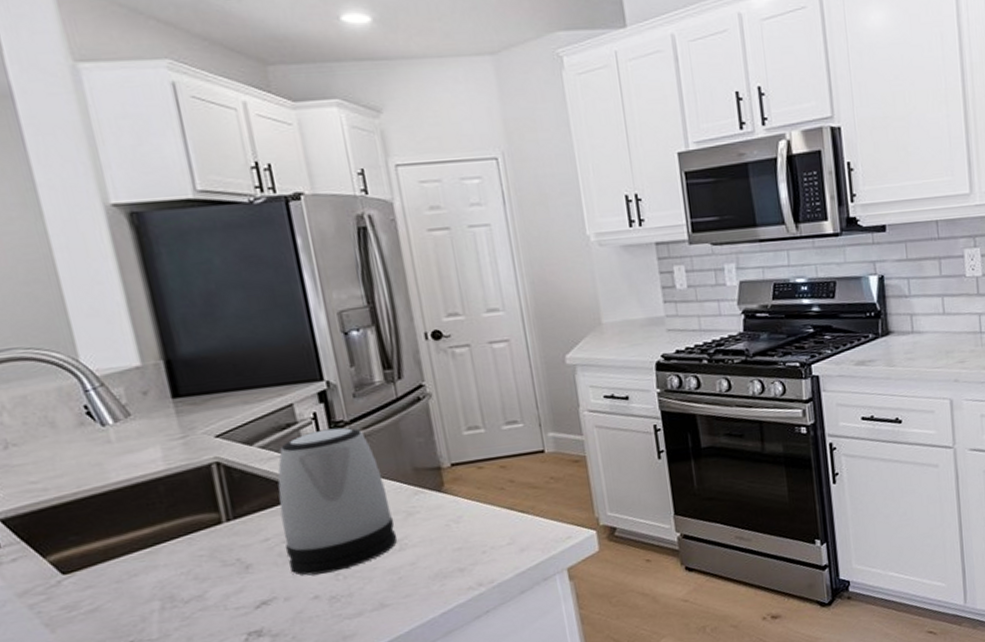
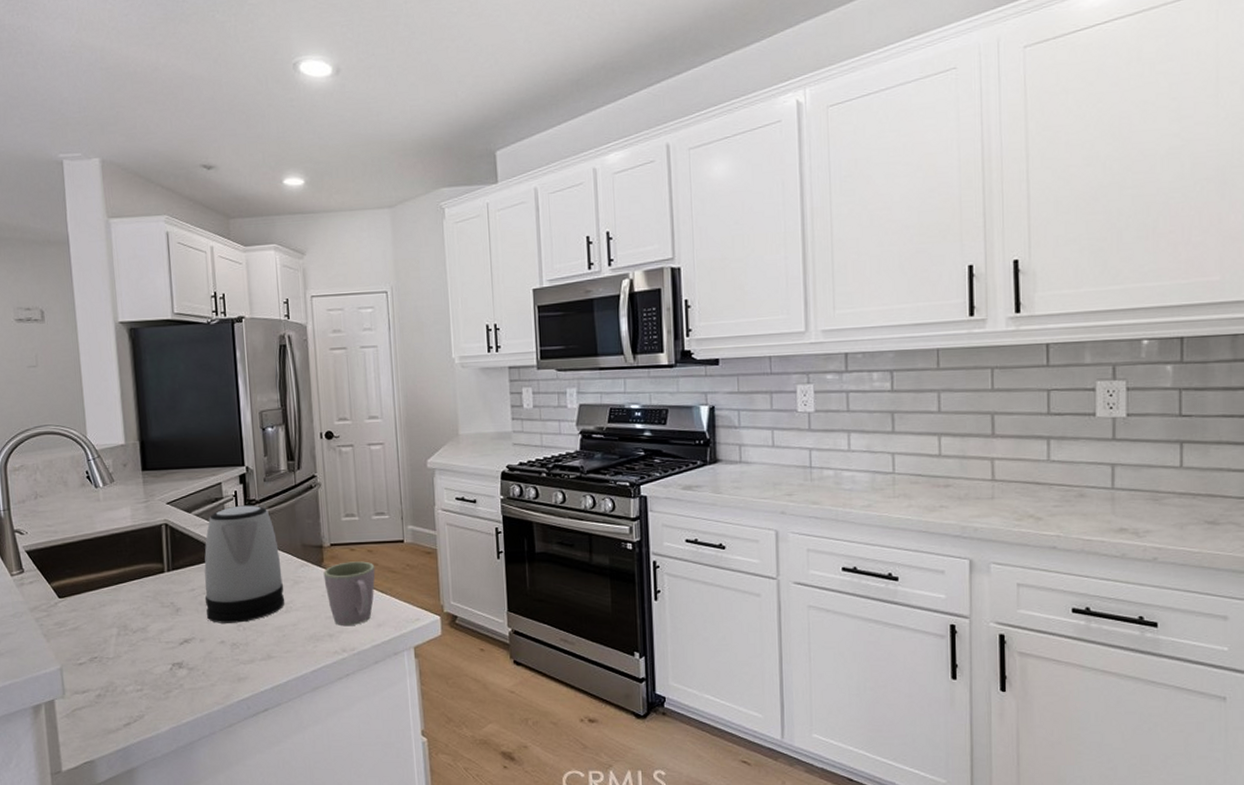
mug: none [445,479,513,557] -> present [323,561,376,625]

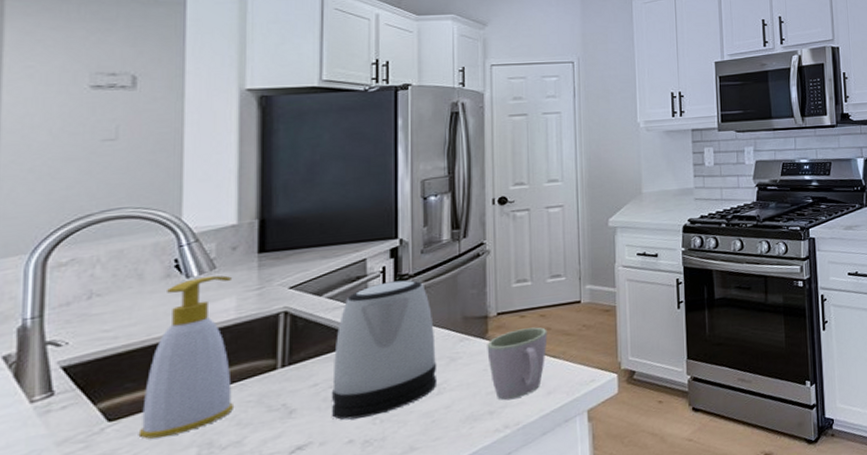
soap bottle: none [78,487,139,616] -> present [138,275,235,439]

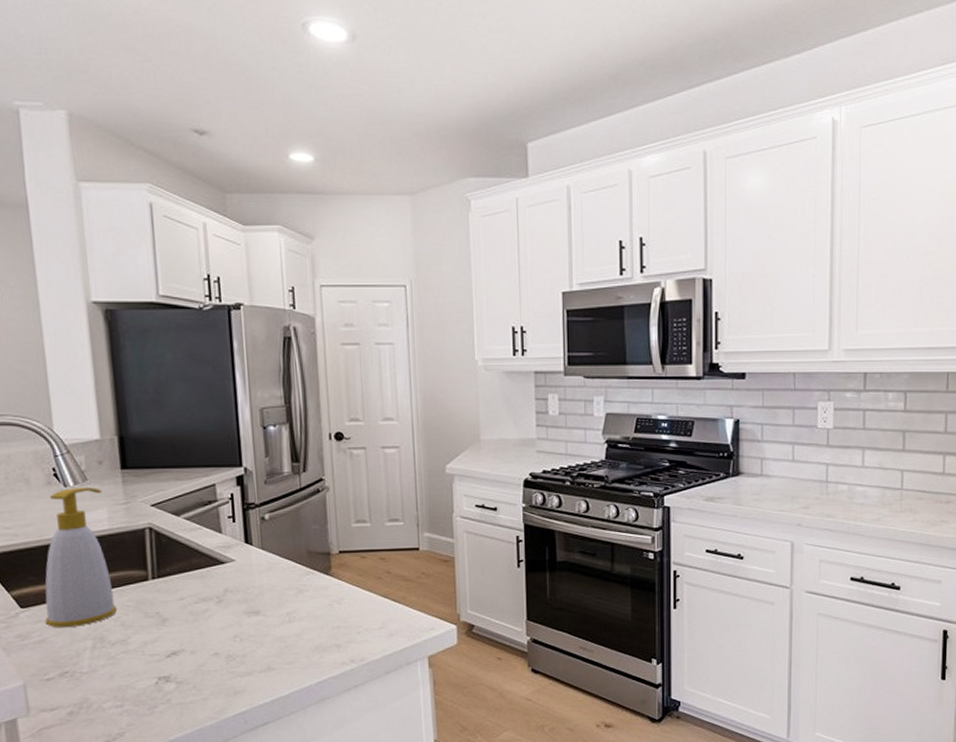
kettle: present [331,280,438,420] -> none [195,509,288,634]
mug: present [487,327,548,400] -> none [331,569,388,636]

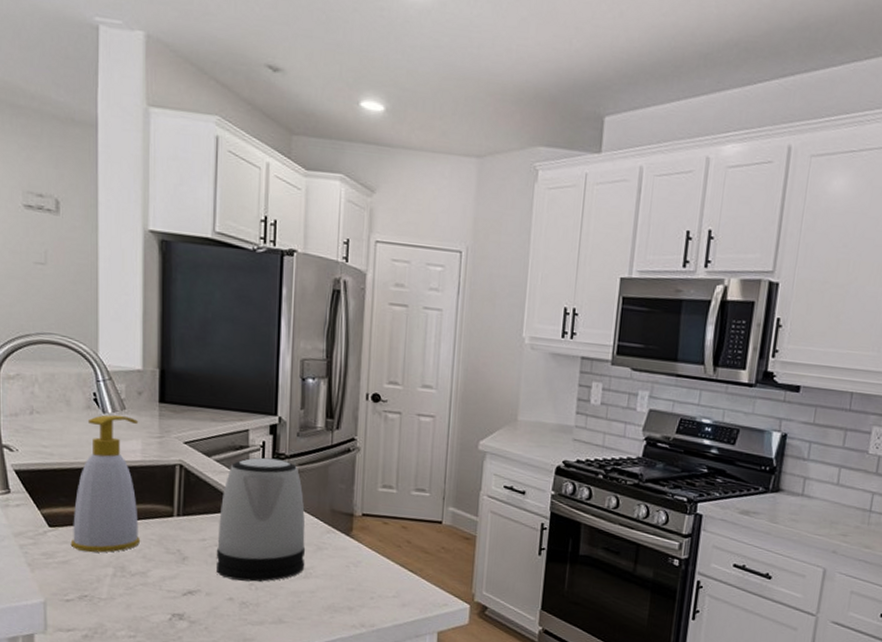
kettle: none [195,509,288,634] -> present [216,457,306,582]

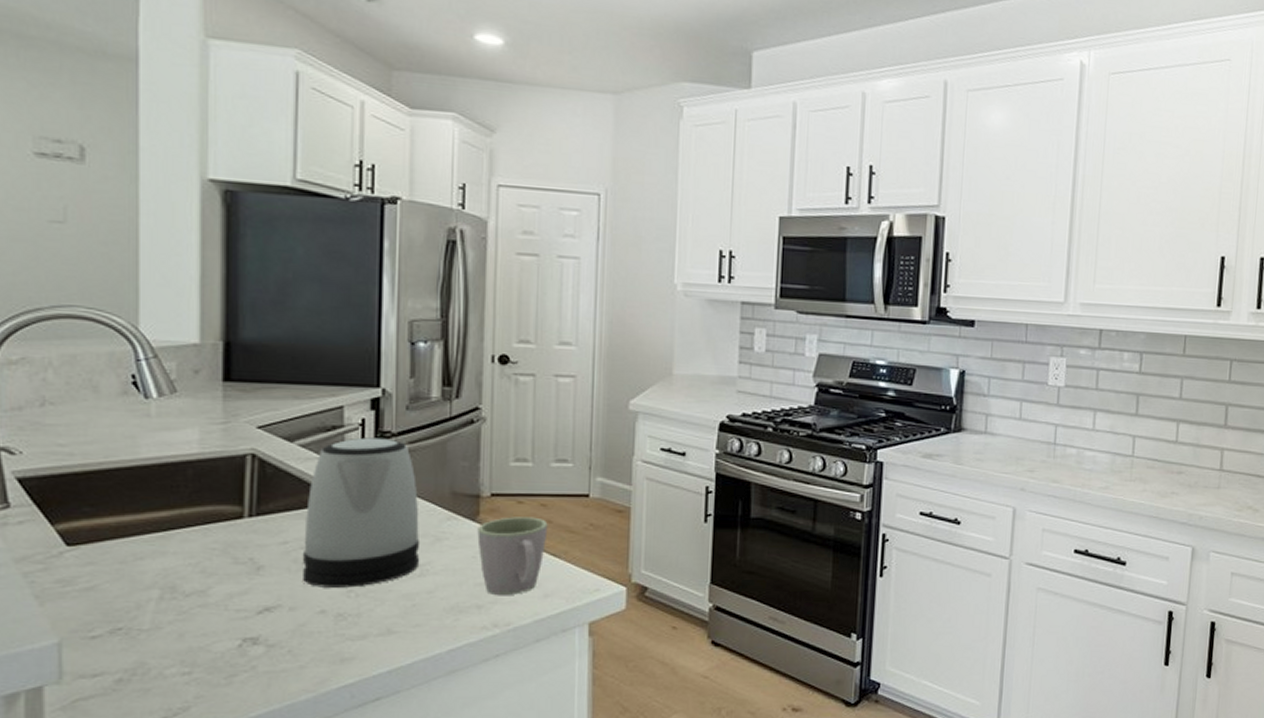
soap bottle: present [70,414,141,553] -> none [98,399,199,572]
mug: none [350,535,408,602] -> present [477,517,548,595]

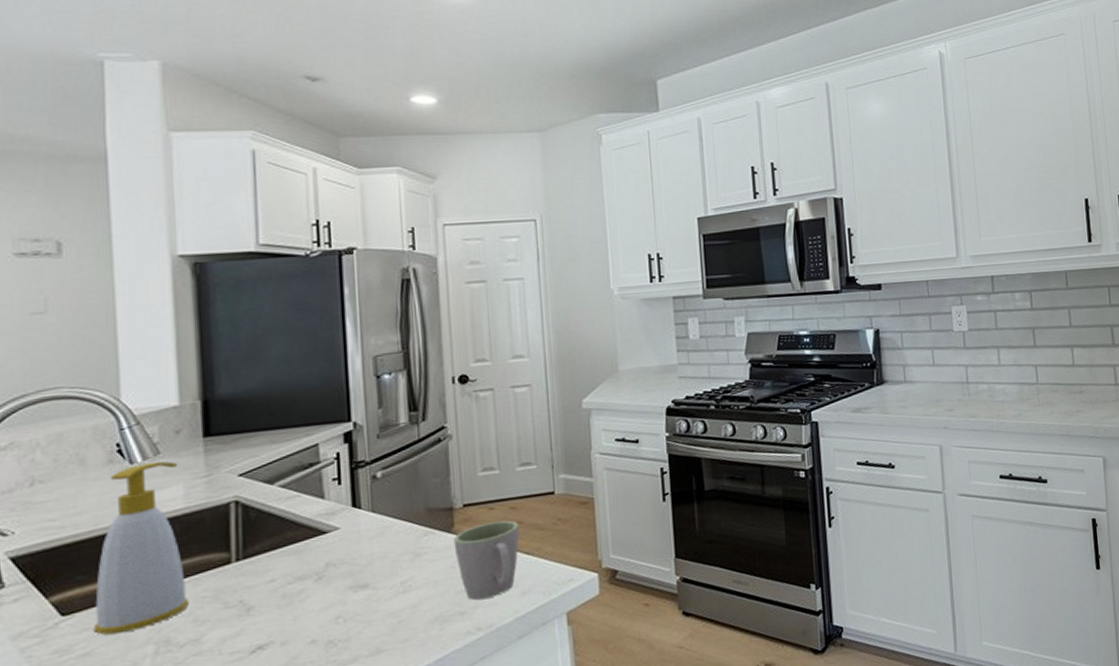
soap bottle: none [98,399,199,572] -> present [93,461,190,635]
kettle: present [302,437,421,588] -> none [289,467,403,619]

